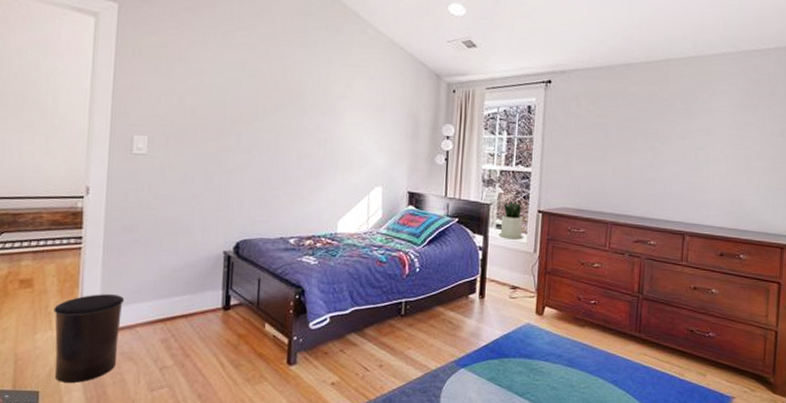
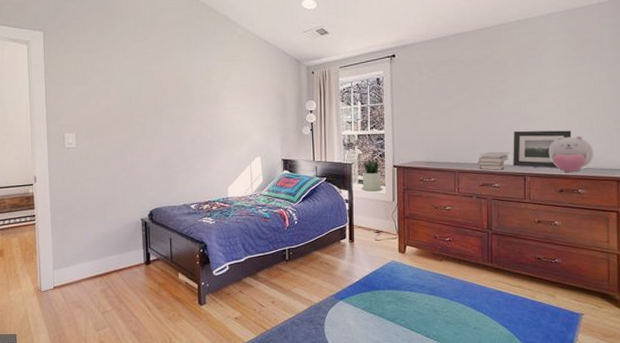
waste bin: present [54,294,125,383] -> none [20,258,71,327]
books: none [633,203,670,227] -> present [478,151,511,171]
picture frame: none [672,181,738,229] -> present [513,130,572,169]
plush toy: none [711,192,759,235] -> present [548,135,594,173]

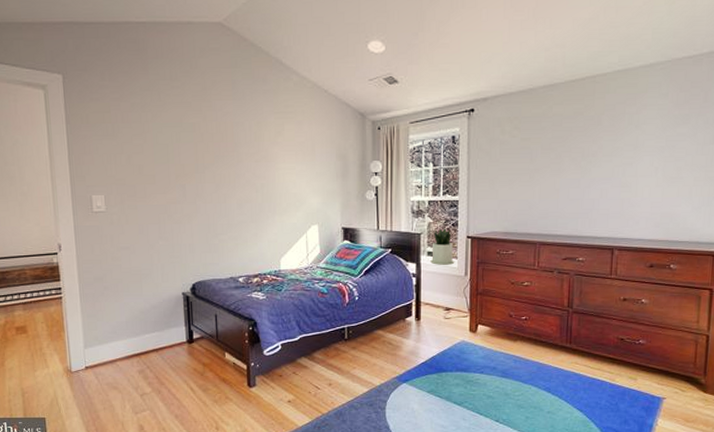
books: present [478,151,511,171] -> none [561,221,598,244]
picture frame: present [513,130,572,169] -> none [600,198,668,242]
plush toy: present [548,135,594,173] -> none [640,205,690,246]

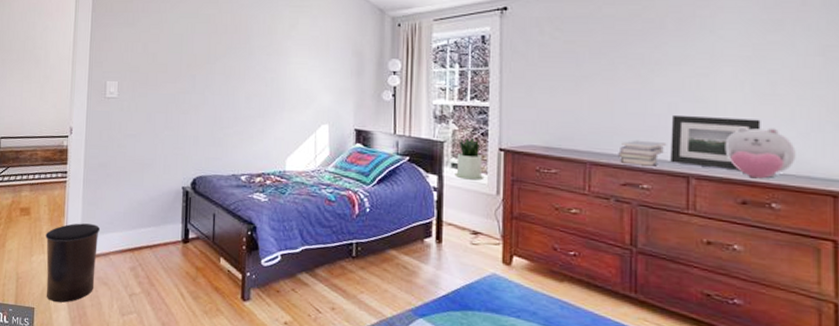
waste bin: none [47,335,105,410] -> present [45,223,101,303]
books: none [561,221,598,244] -> present [618,140,667,168]
picture frame: none [600,198,668,242] -> present [670,114,761,171]
plush toy: none [640,205,690,246] -> present [725,126,796,179]

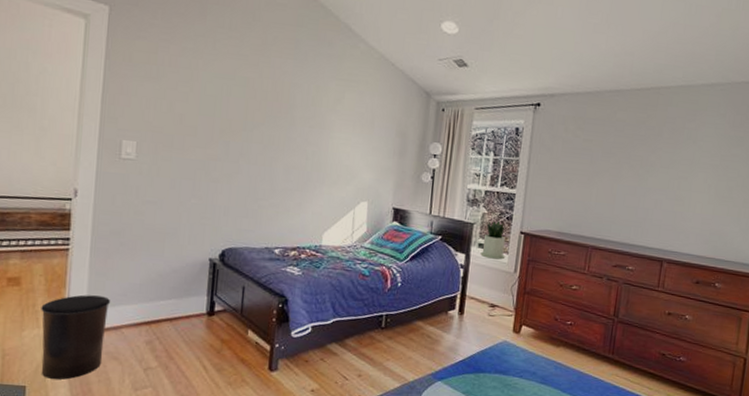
books: present [618,140,667,168] -> none [613,229,651,253]
picture frame: present [670,114,761,171] -> none [651,209,718,258]
plush toy: present [725,126,796,179] -> none [690,221,737,264]

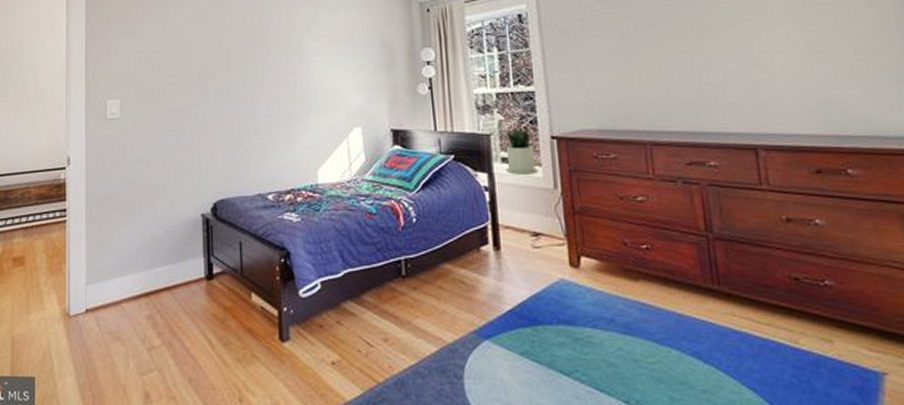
waste bin: present [41,294,111,380] -> none [44,269,109,367]

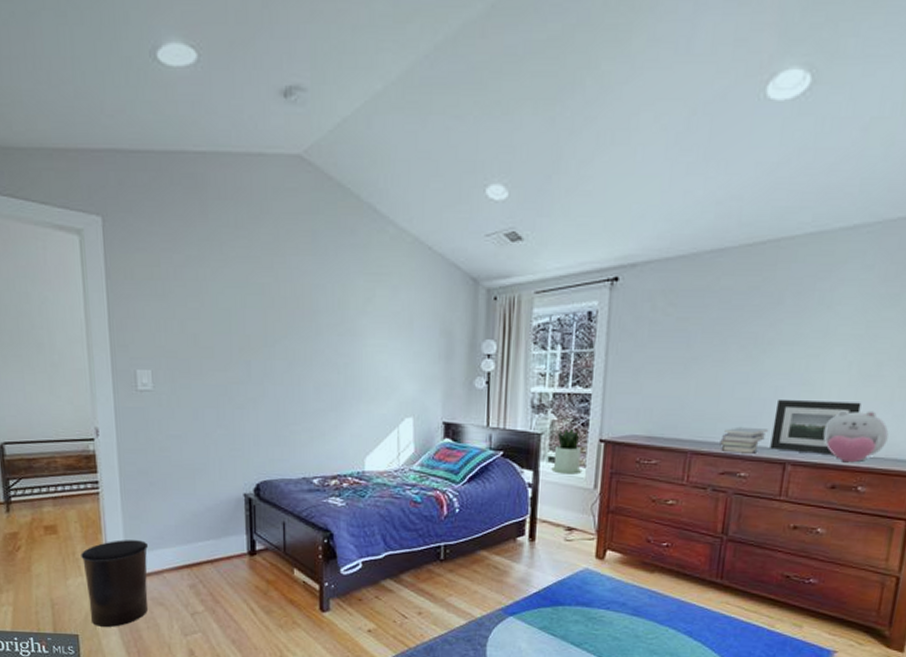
waste bin: none [44,269,109,367] -> present [81,540,149,627]
books: none [679,112,729,143] -> present [720,426,769,455]
picture frame: none [730,79,824,138] -> present [770,399,862,456]
plush toy: none [788,87,864,144] -> present [823,410,889,463]

